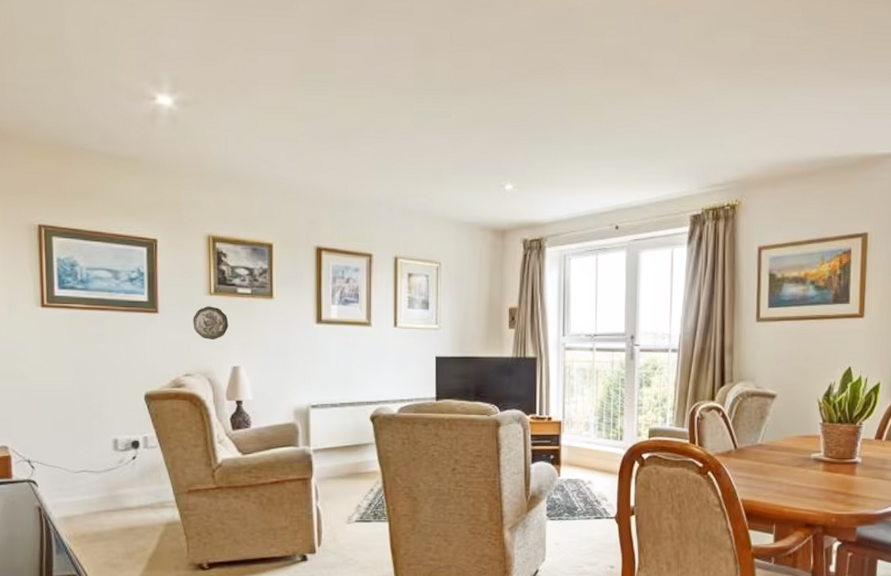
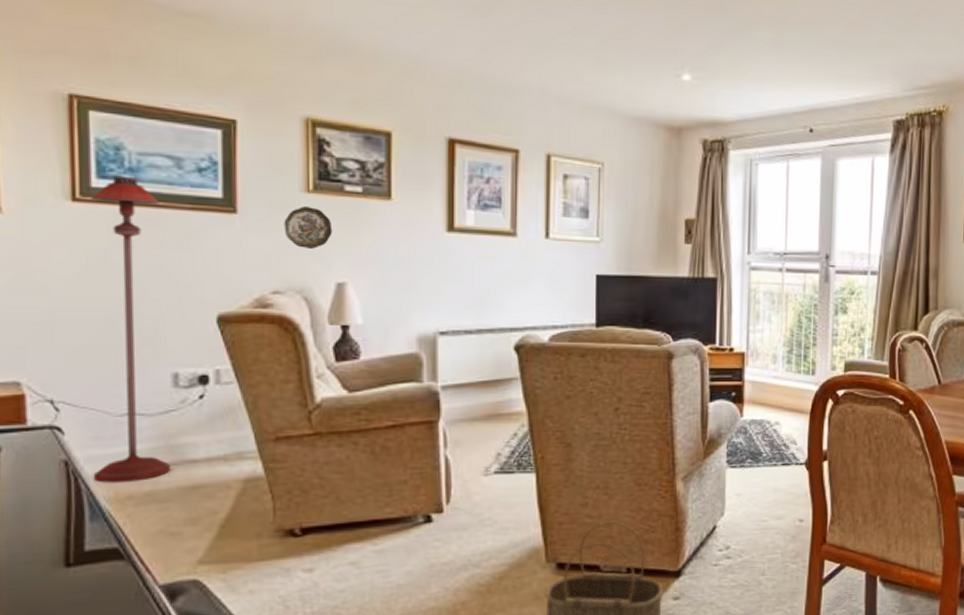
floor lamp: none [54,287,113,524] -> present [90,177,172,483]

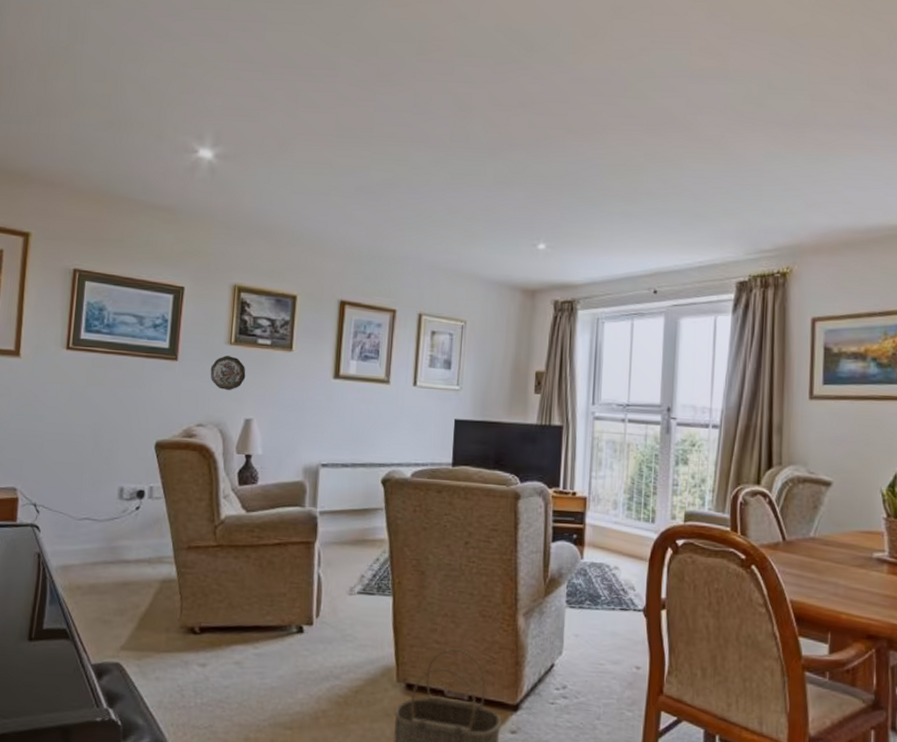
floor lamp: present [90,177,172,483] -> none [55,331,125,575]

